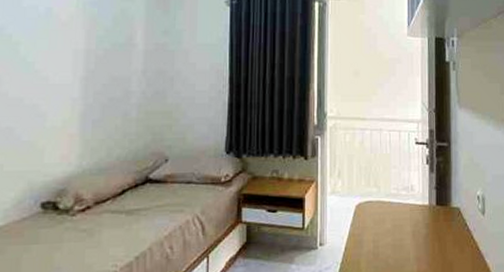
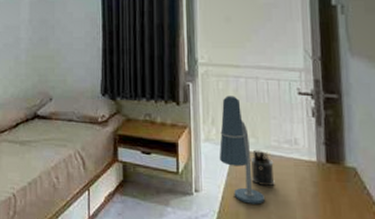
desk lamp: none [343,148,383,251] -> present [219,96,265,205]
pen holder: none [372,198,393,232] -> present [250,149,275,186]

